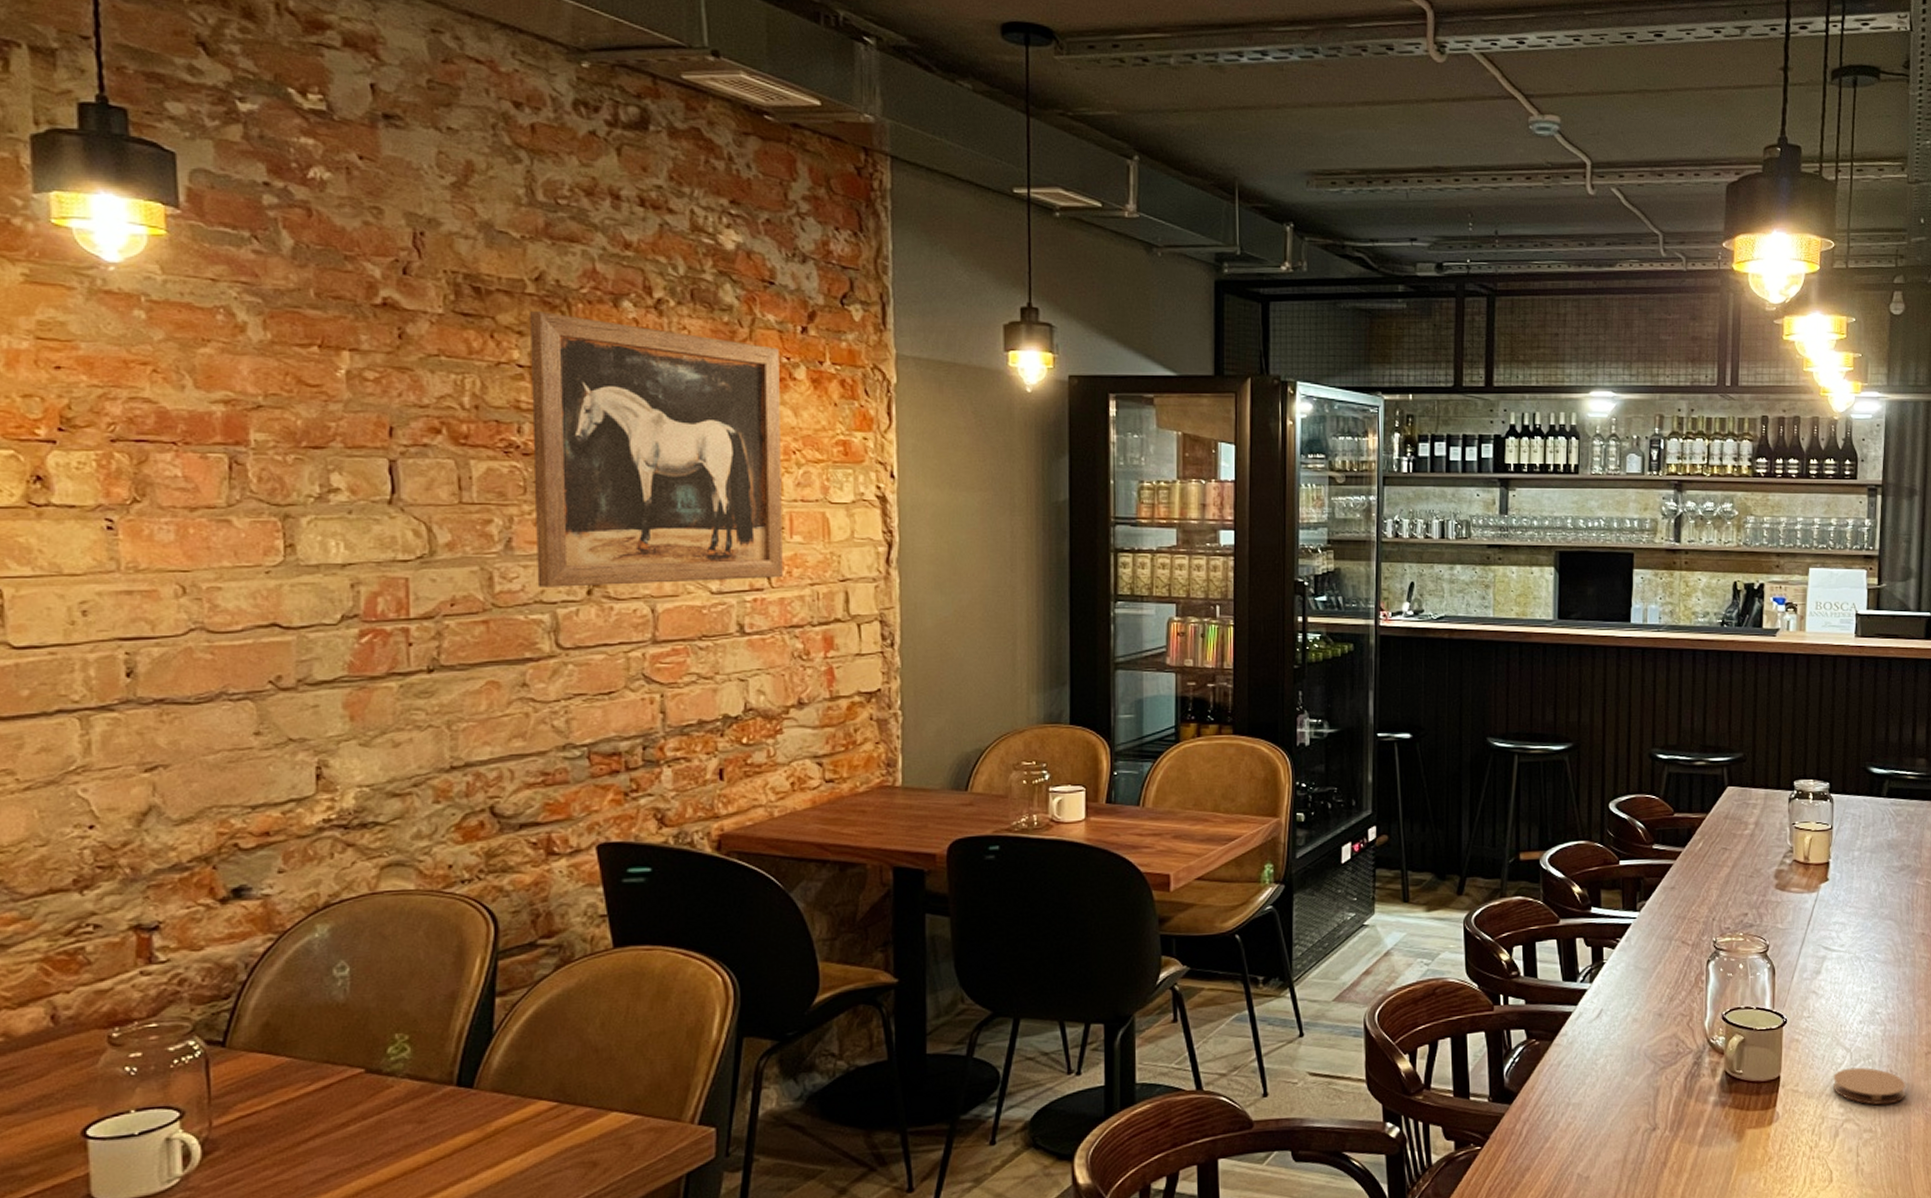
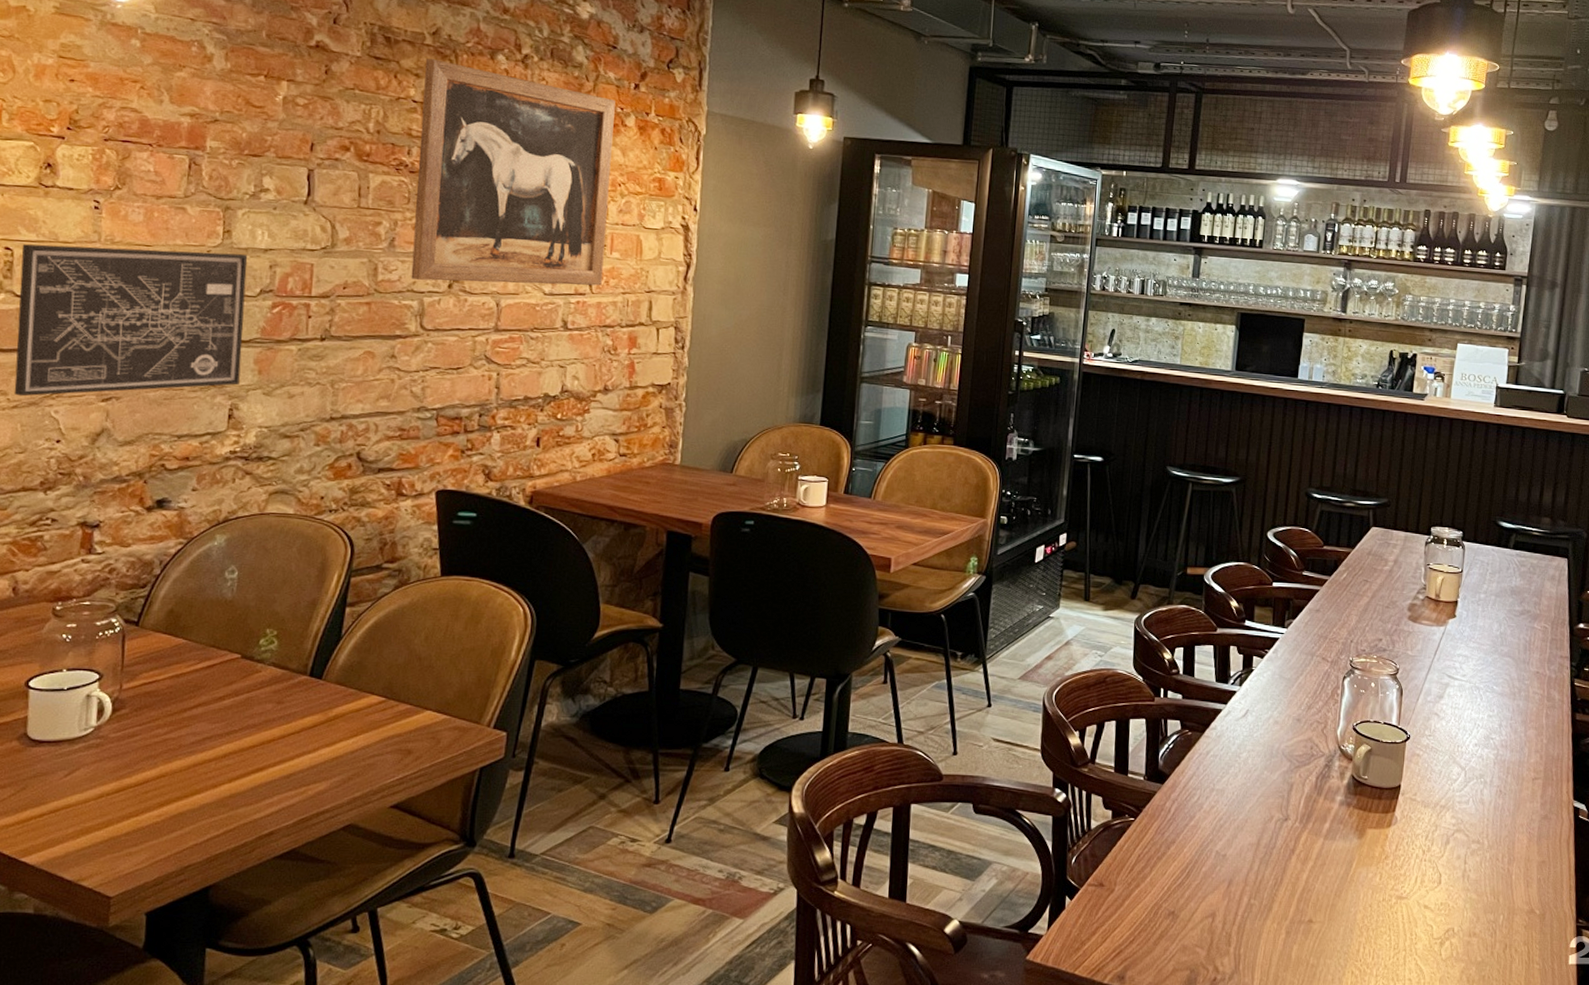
wall art: none [13,573,326,775] -> present [14,244,248,397]
coaster: present [1833,1067,1906,1105] -> none [1448,784,1513,821]

